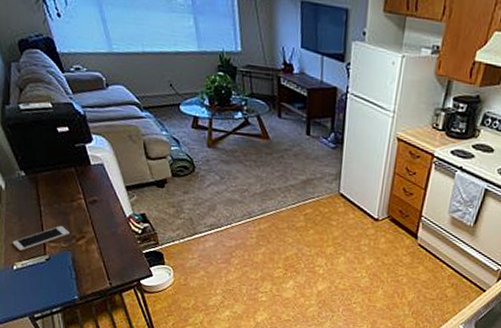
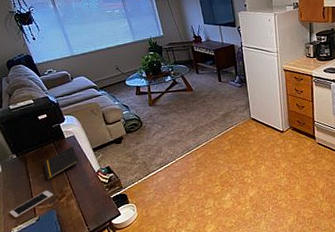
notepad: none [61,177,106,214] -> present [44,147,79,180]

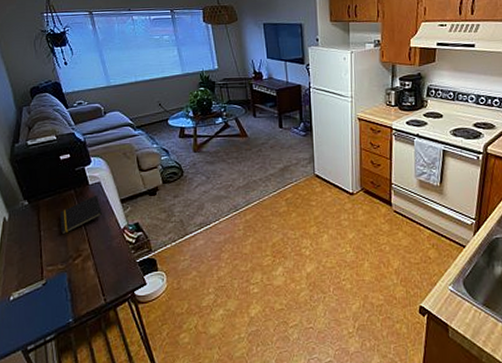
cell phone: present [9,190,53,218] -> none [11,247,67,279]

